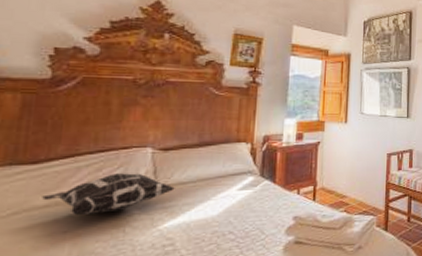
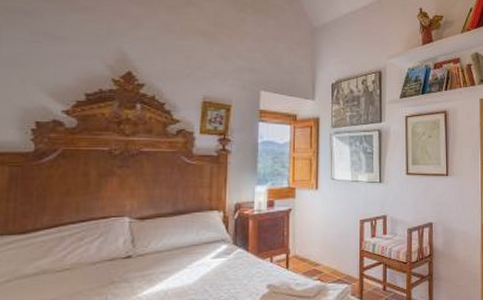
decorative pillow: present [42,173,175,215] -> none [31,242,152,283]

